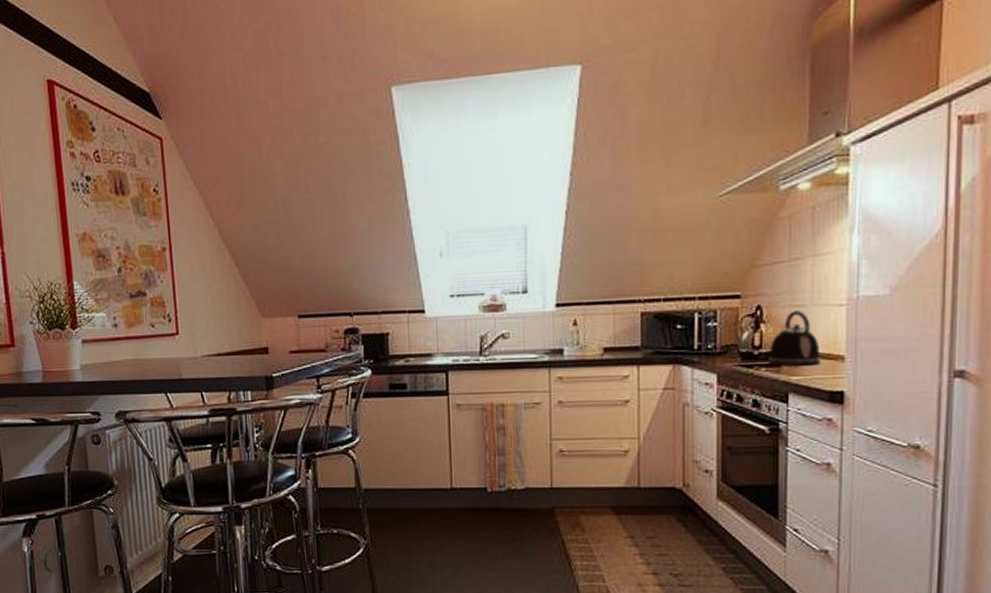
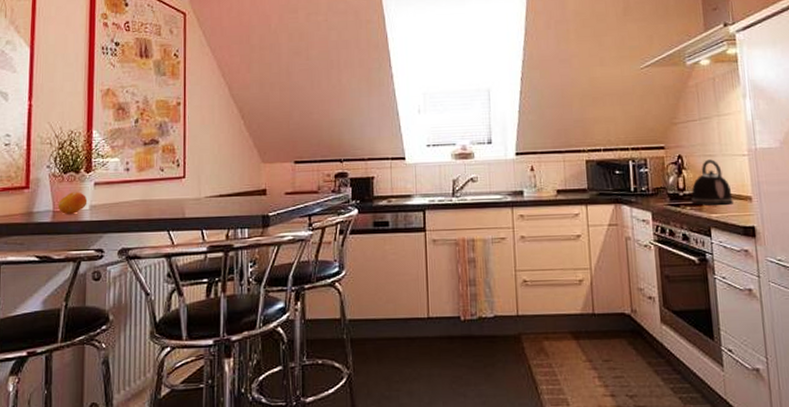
fruit: none [46,350,77,376] -> present [57,192,88,215]

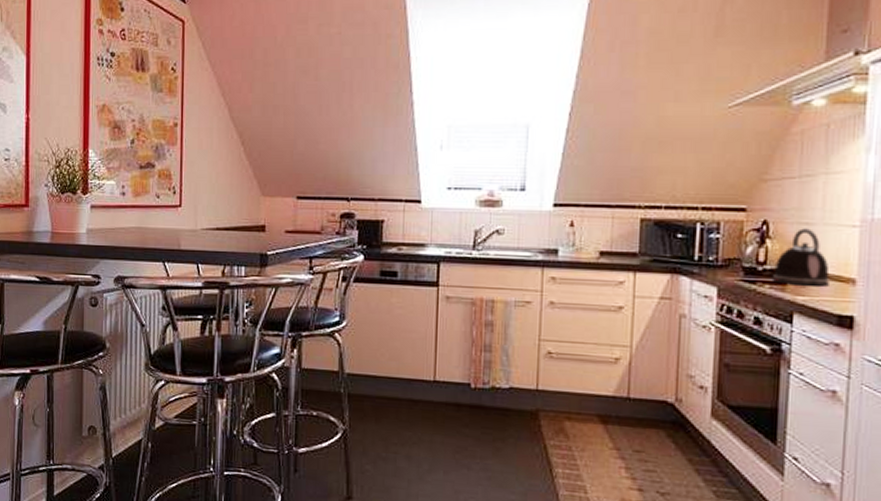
fruit: present [57,192,88,215] -> none [56,214,84,238]

